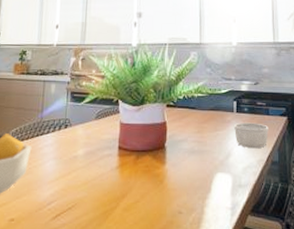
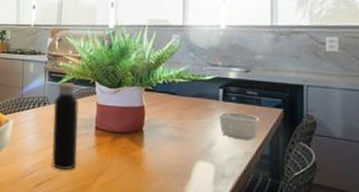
water bottle: none [72,95,102,197] -> present [51,75,79,170]

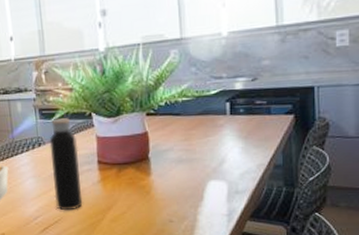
ramekin: present [219,111,260,140] -> none [228,124,270,153]

